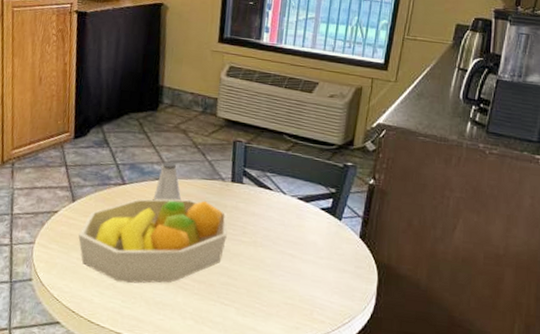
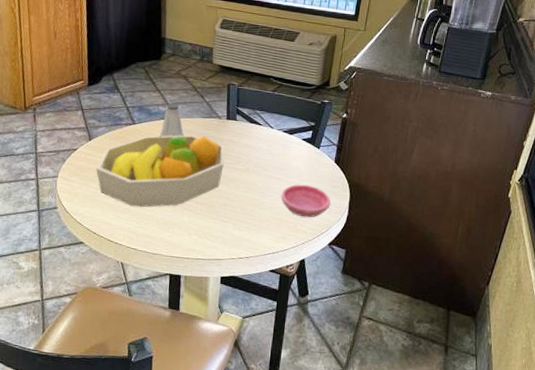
saucer: none [294,262,354,305] -> present [281,184,331,218]

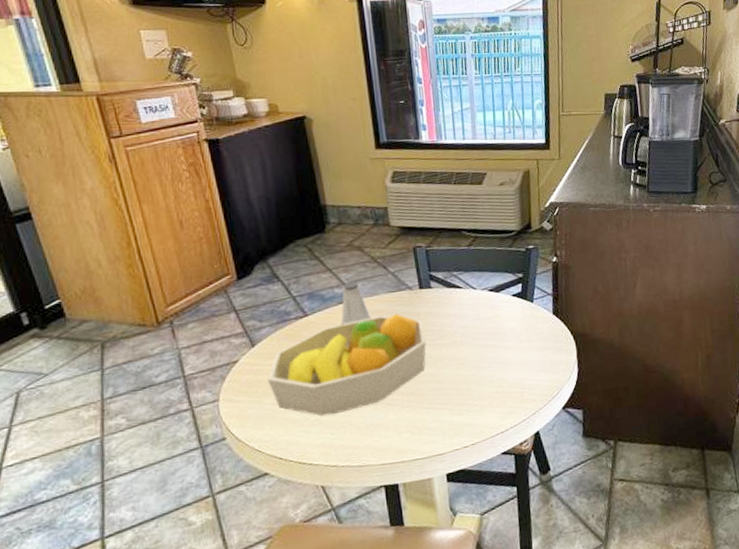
saucer: present [281,184,331,218] -> none [499,346,557,384]

